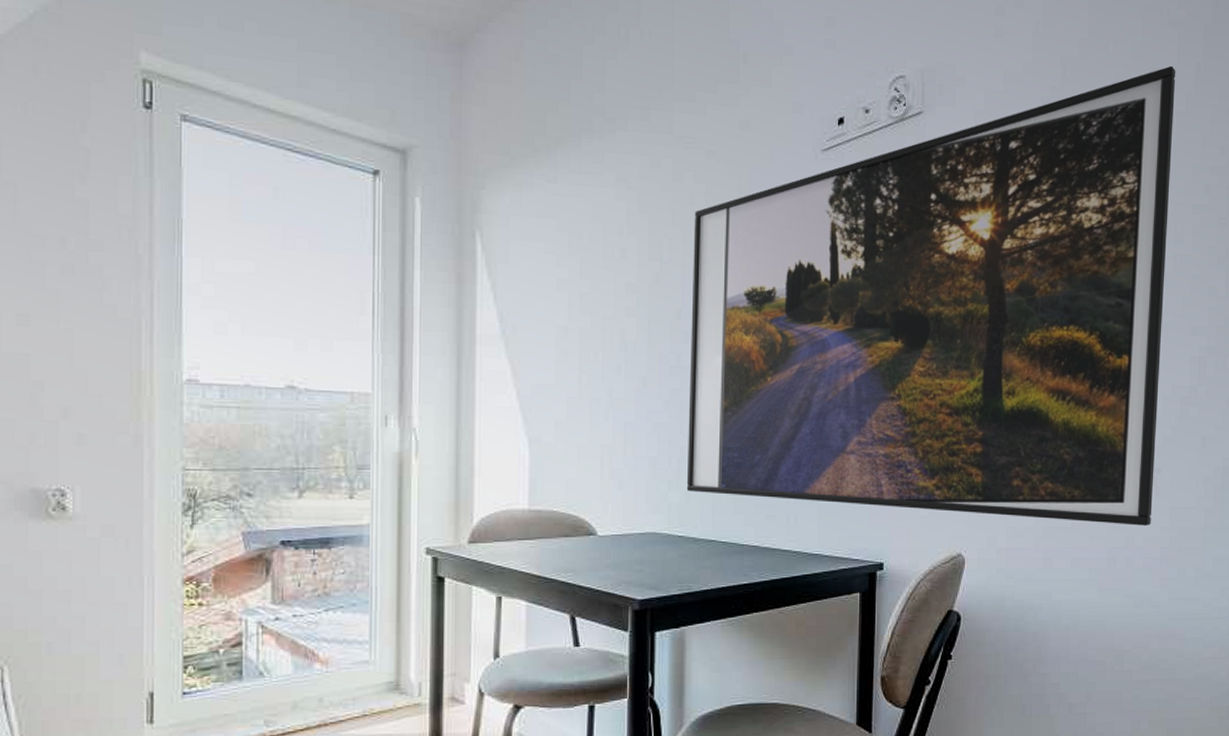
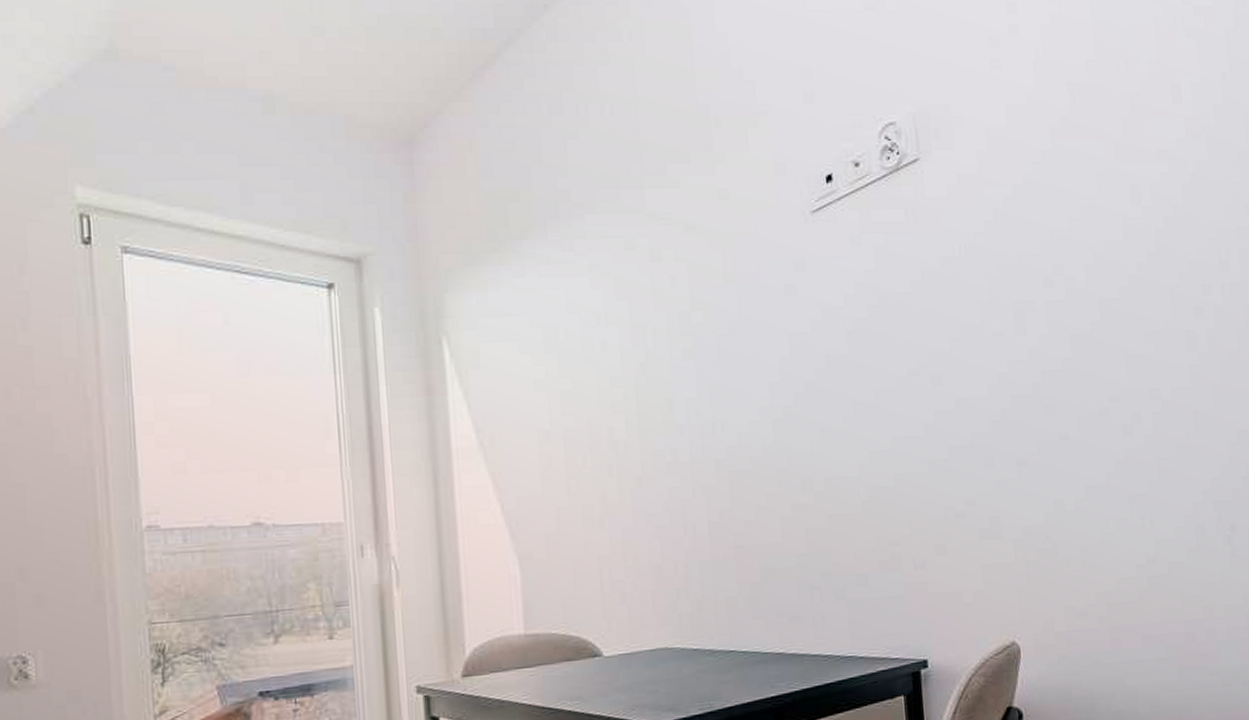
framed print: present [686,65,1176,526] -> none [677,78,1231,599]

